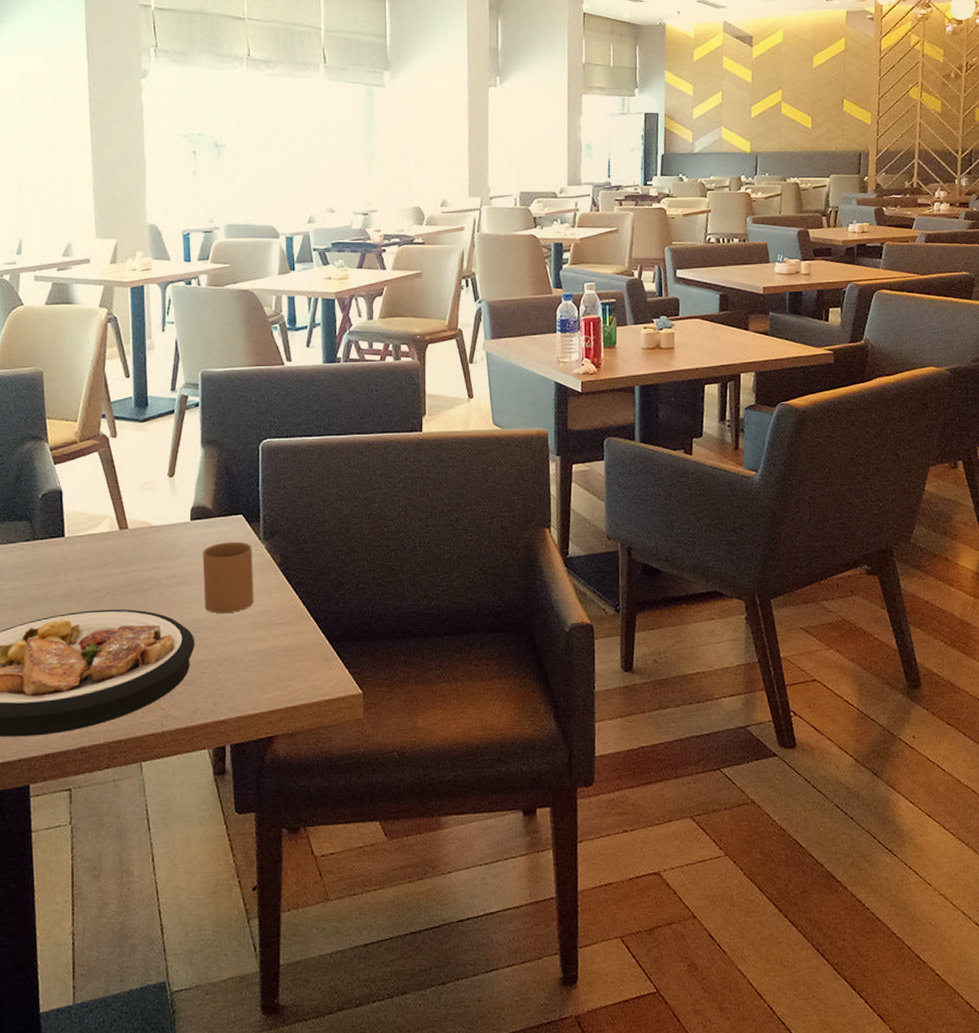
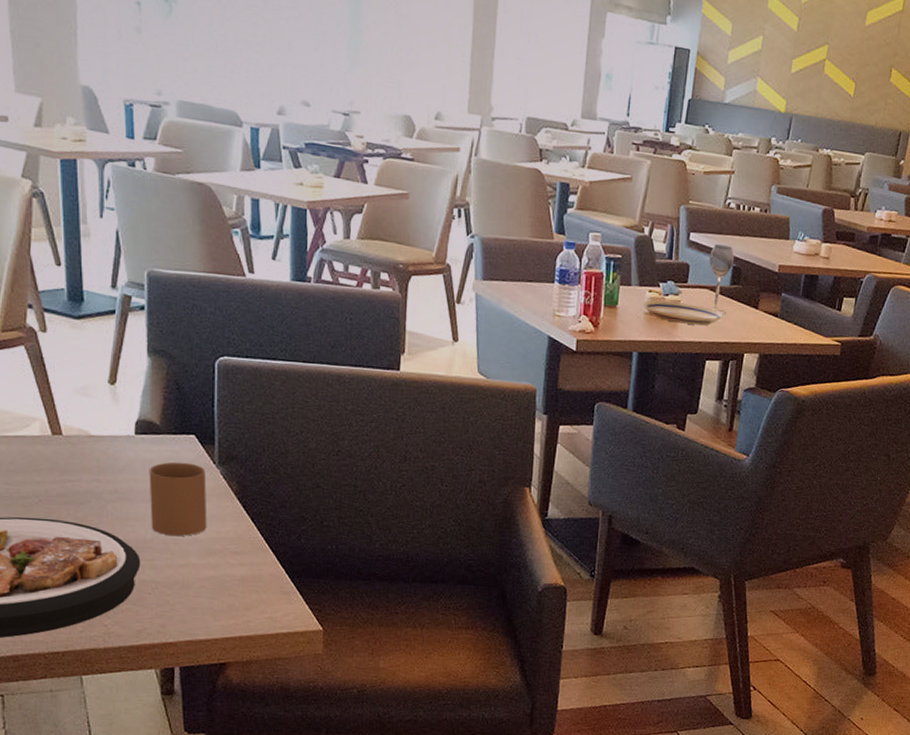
plate: none [640,335,718,354] -> present [643,300,725,326]
wineglass: none [697,276,720,341] -> present [709,244,734,316]

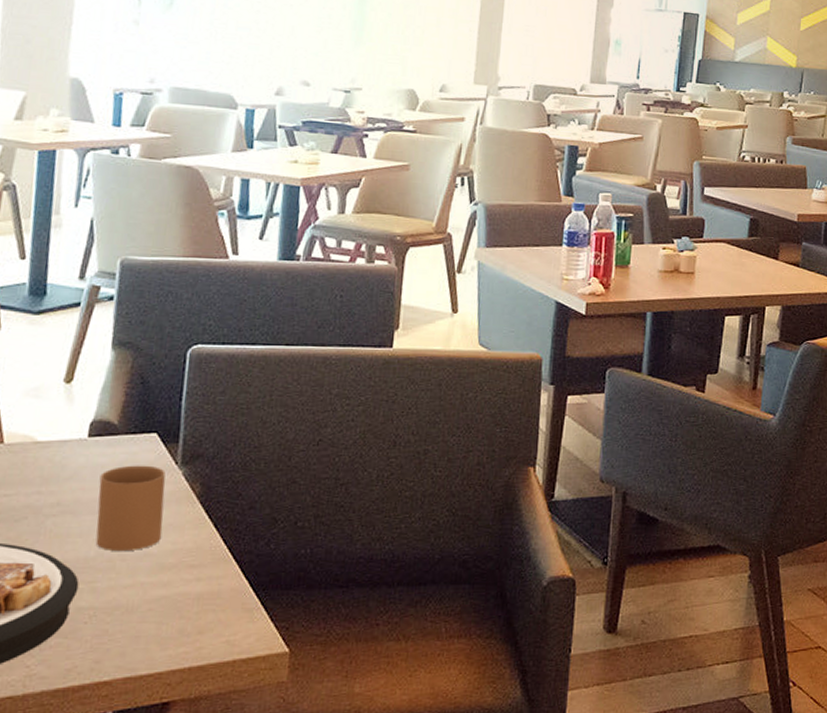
plate: present [643,300,725,326] -> none [657,257,743,280]
wineglass: present [709,244,734,316] -> none [725,197,751,269]

